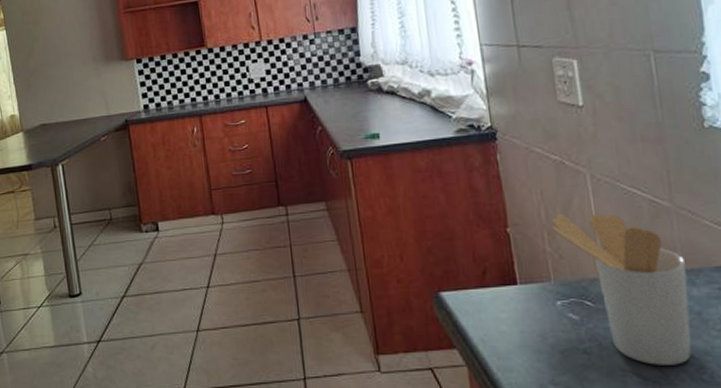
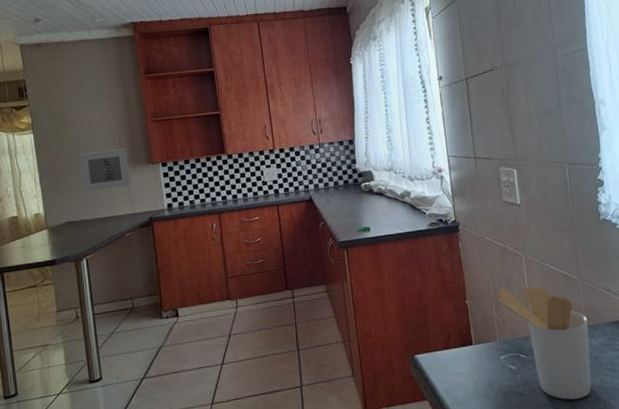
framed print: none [52,44,104,92] -> present [80,149,130,192]

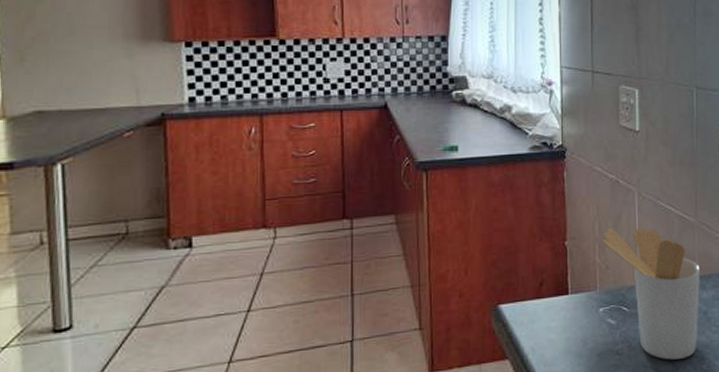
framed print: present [80,149,130,192] -> none [63,17,137,72]

